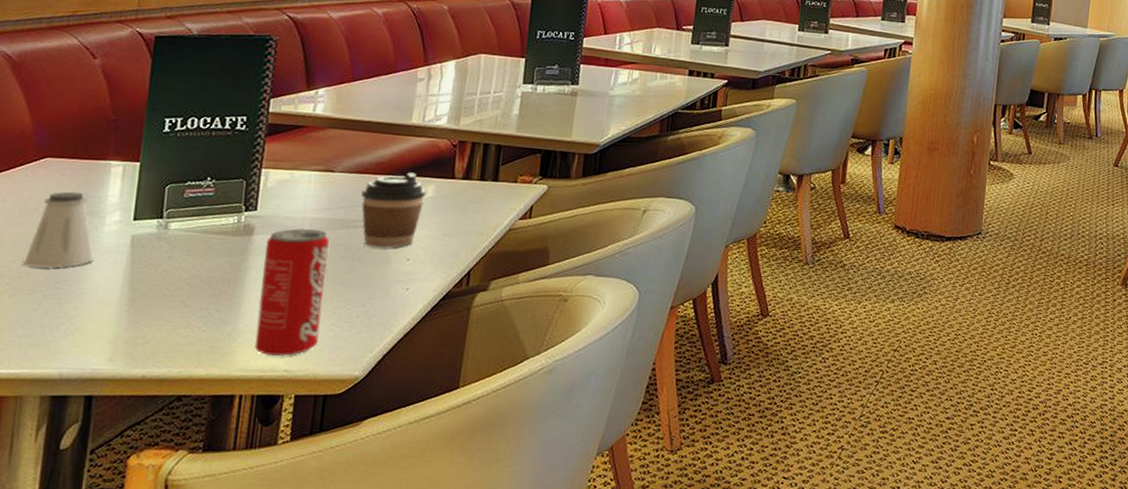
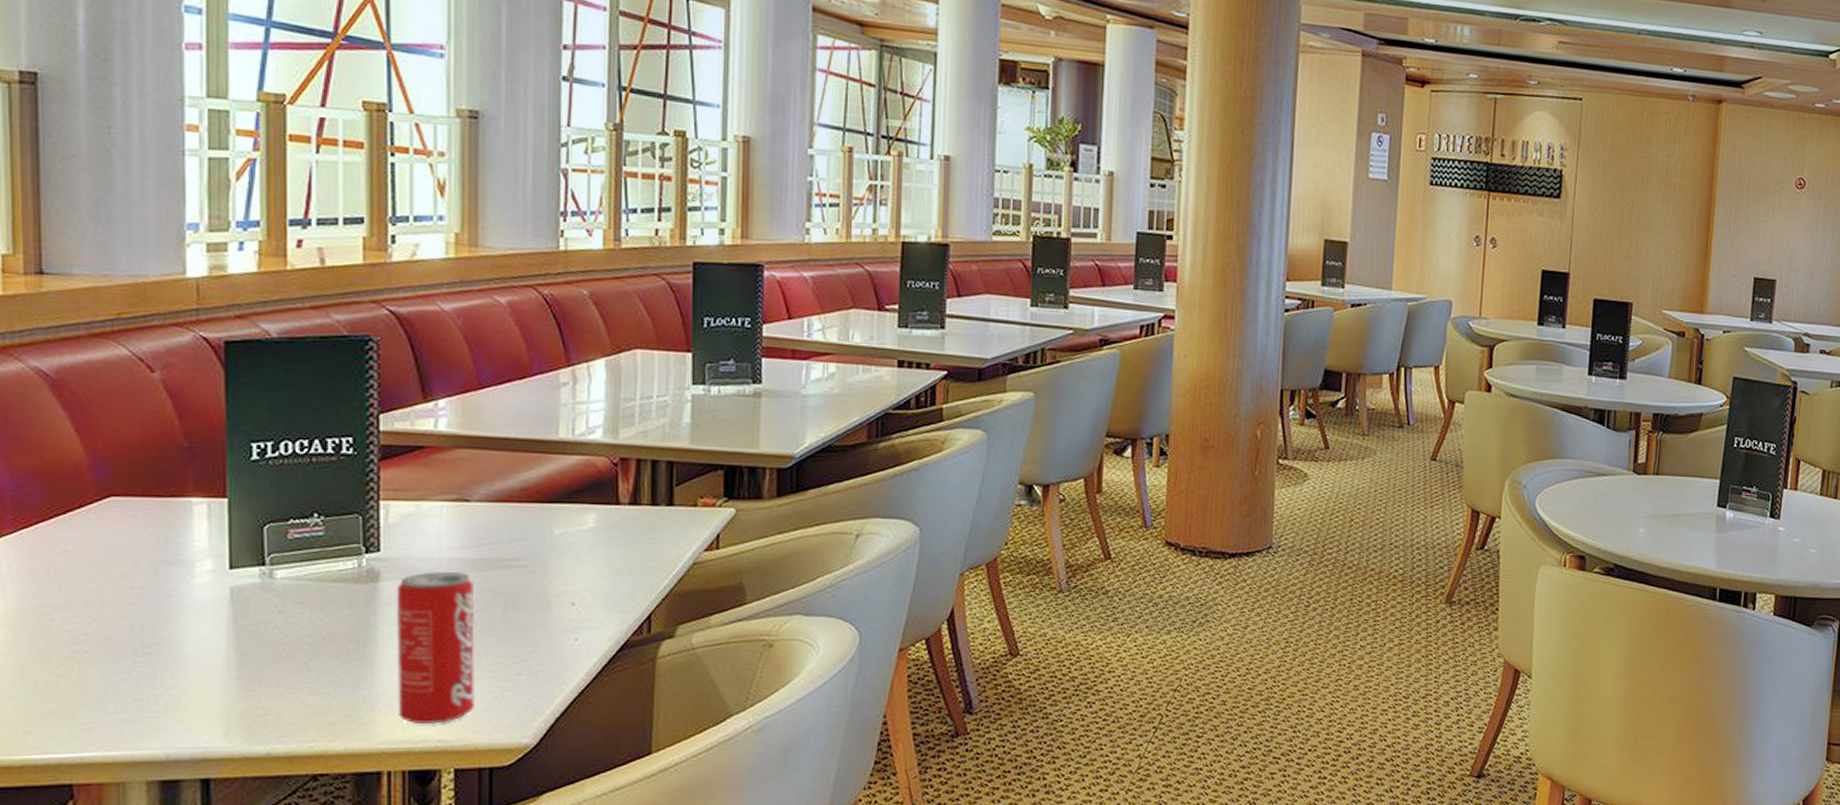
saltshaker: present [23,191,94,268] -> none [102,537,187,630]
coffee cup: present [361,172,426,248] -> none [507,498,586,591]

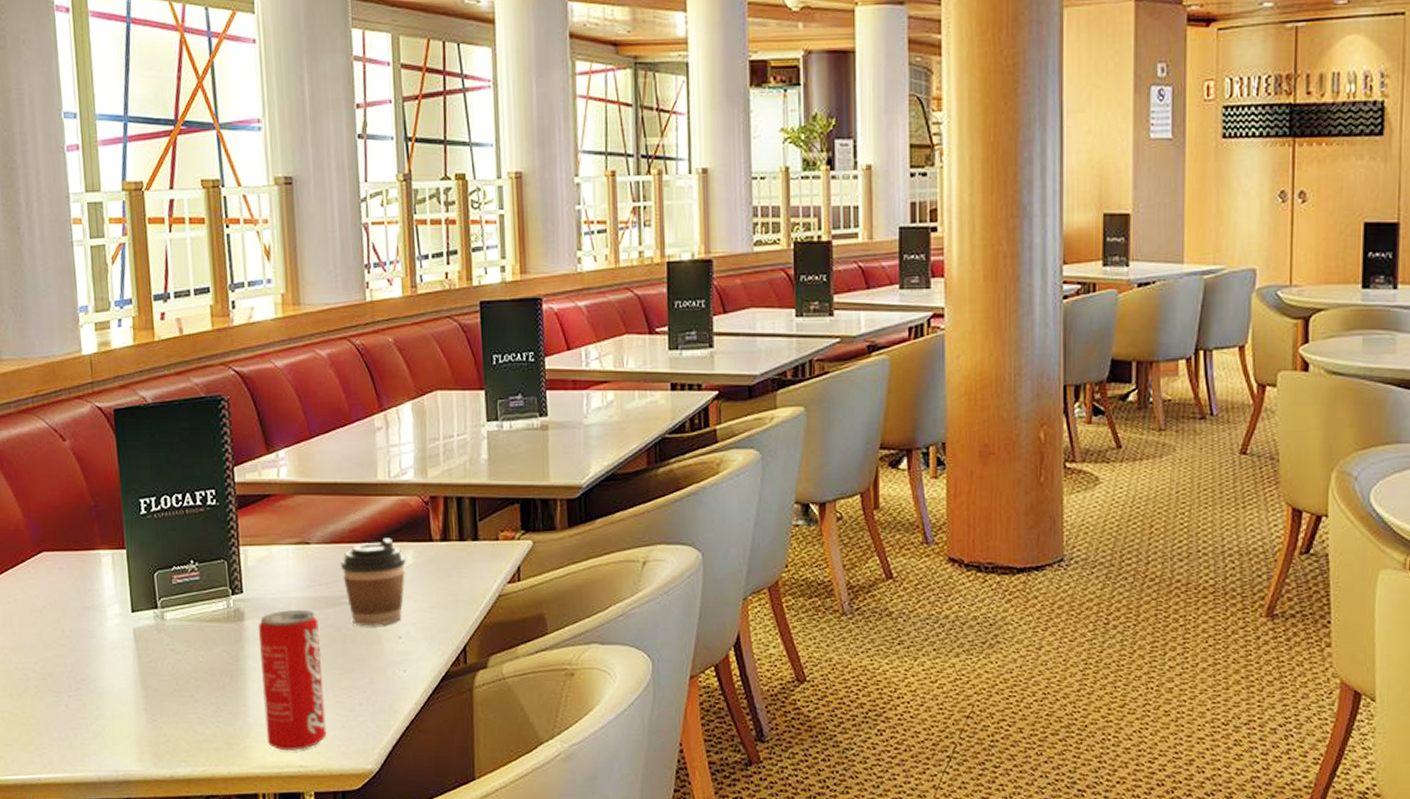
coffee cup: none [507,498,586,591] -> present [341,538,406,626]

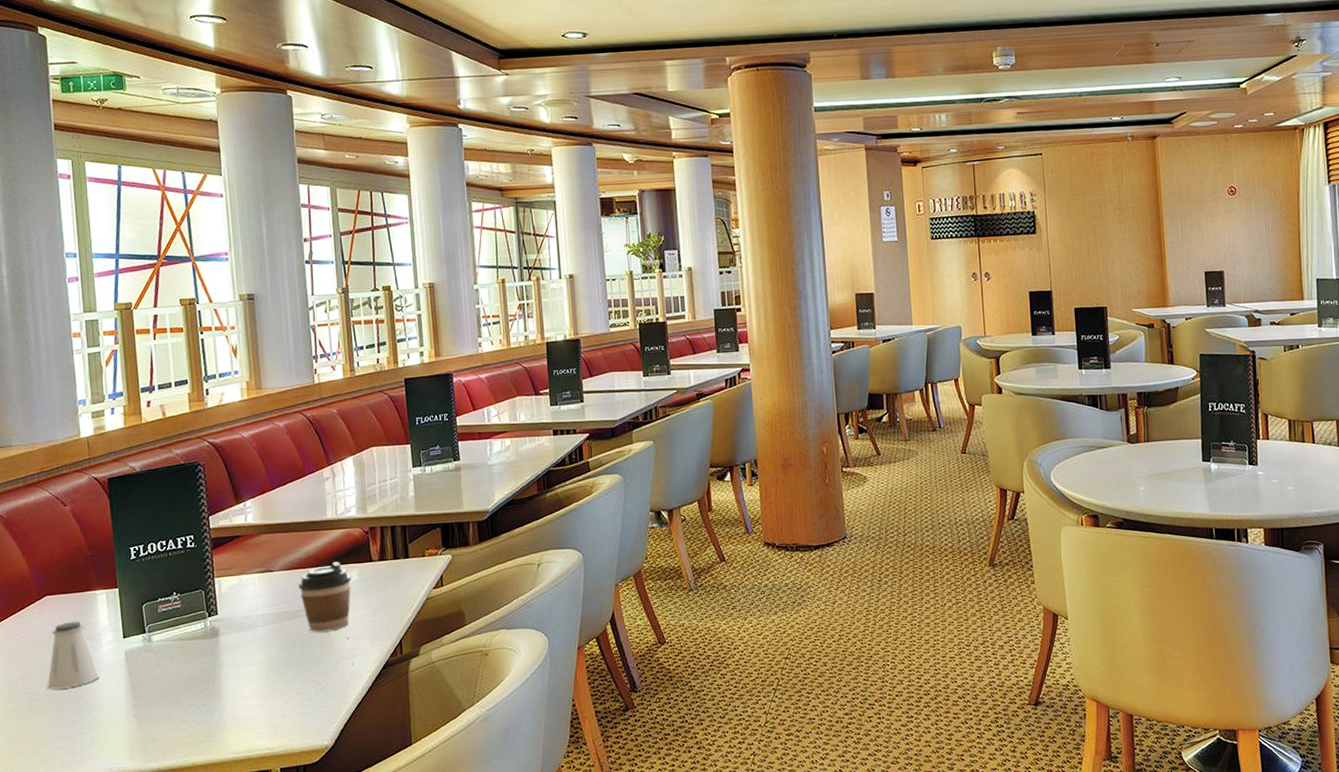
saltshaker: none [44,586,104,668] -> present [47,621,100,689]
beverage can: present [258,610,327,751] -> none [230,624,289,738]

